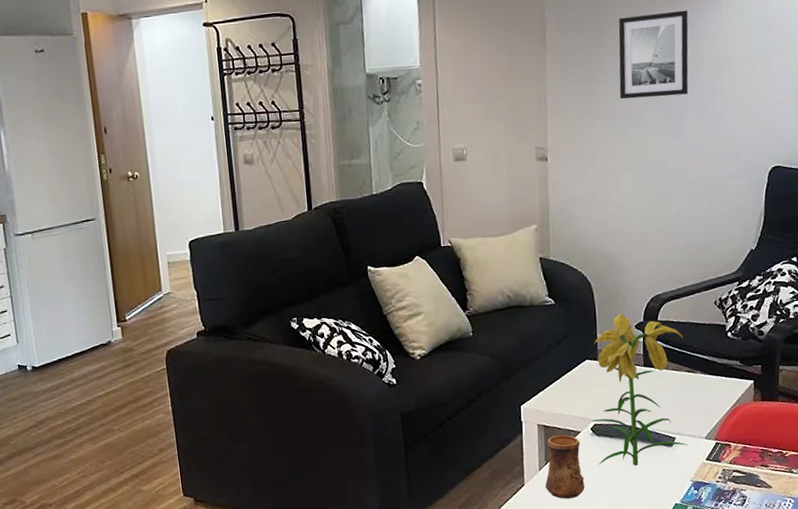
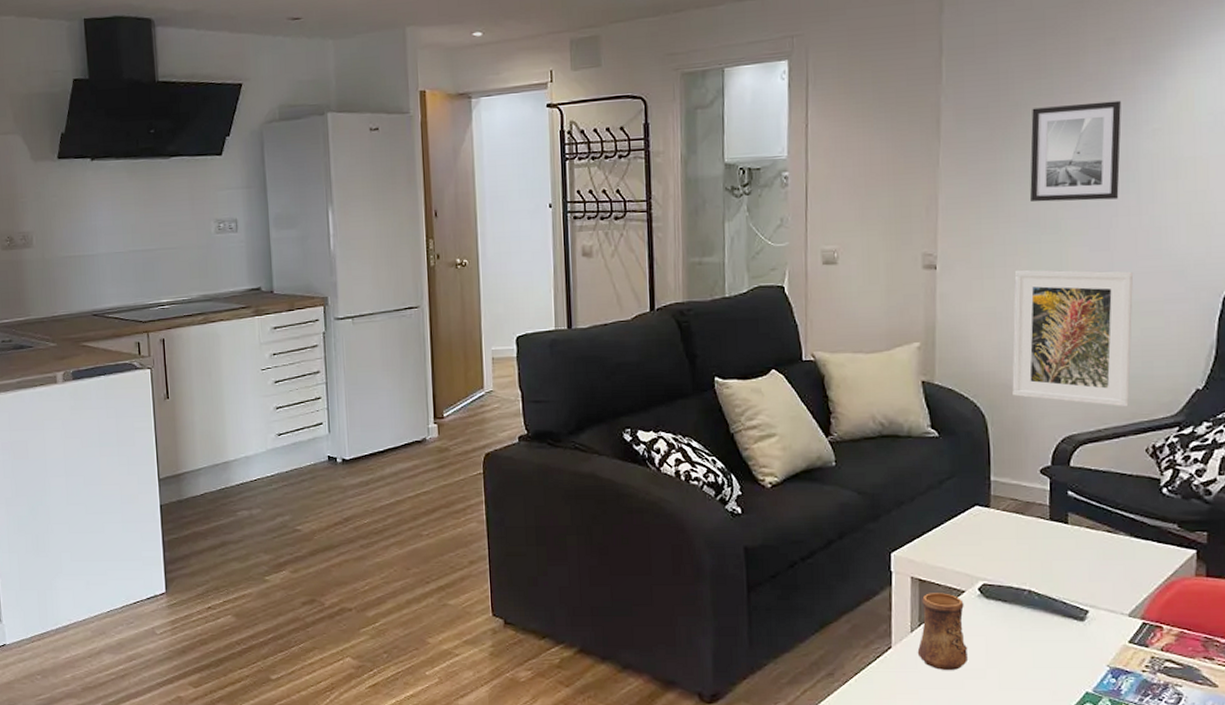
flower: present [591,313,688,466] -> none [979,454,1105,639]
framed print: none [609,155,702,269] -> present [1012,269,1133,407]

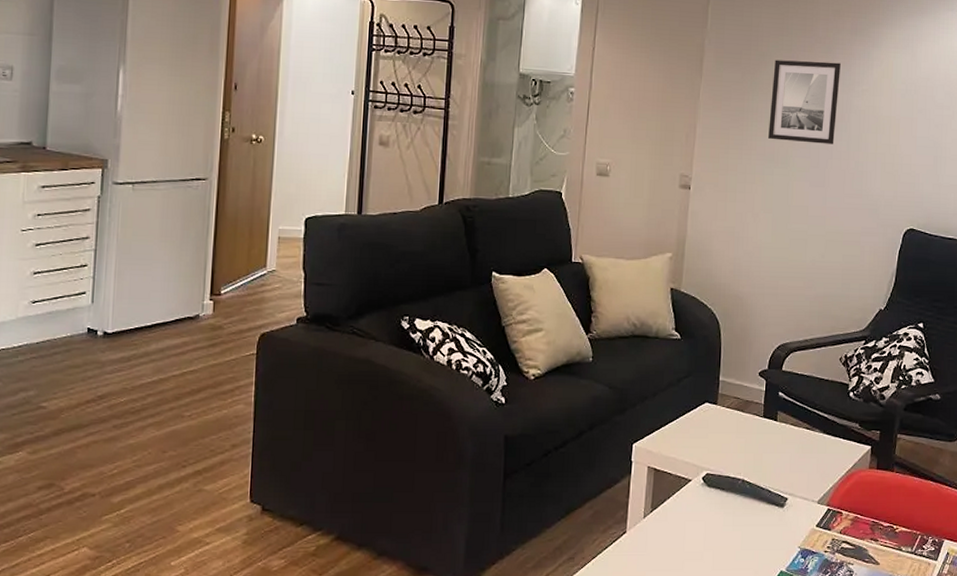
cup: present [917,593,969,670] -> none [647,481,690,553]
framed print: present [1012,269,1133,407] -> none [742,196,840,322]

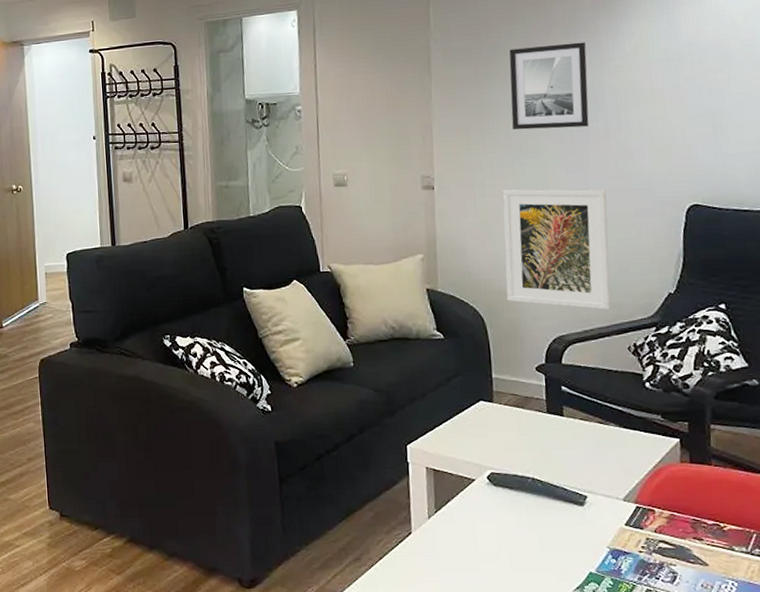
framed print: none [742,196,840,322] -> present [502,189,611,310]

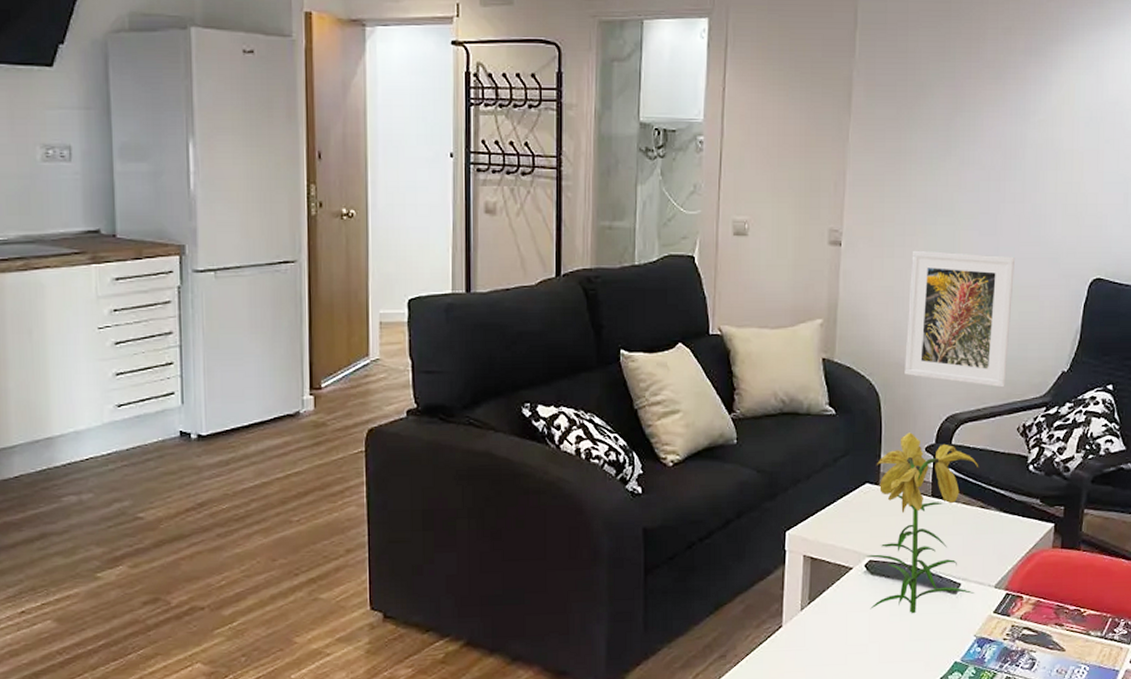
flower: none [487,353,602,523] -> present [865,432,979,613]
wall art: present [509,42,589,130] -> none [930,89,1013,186]

